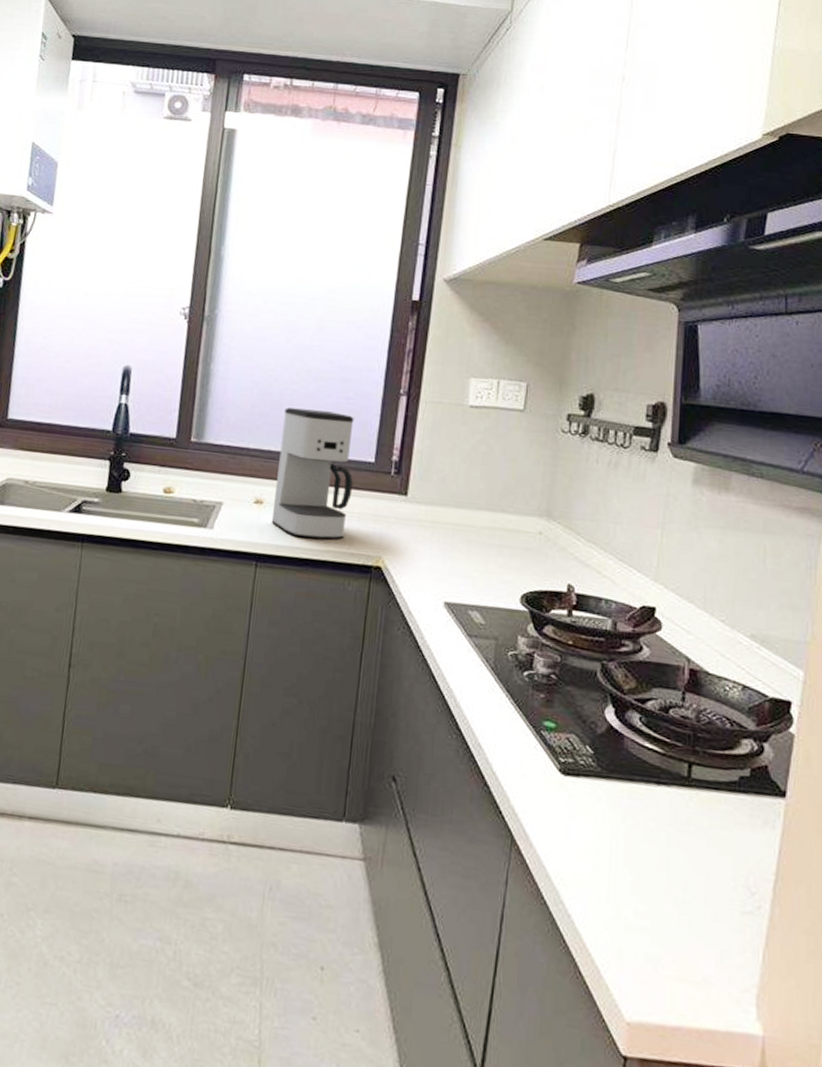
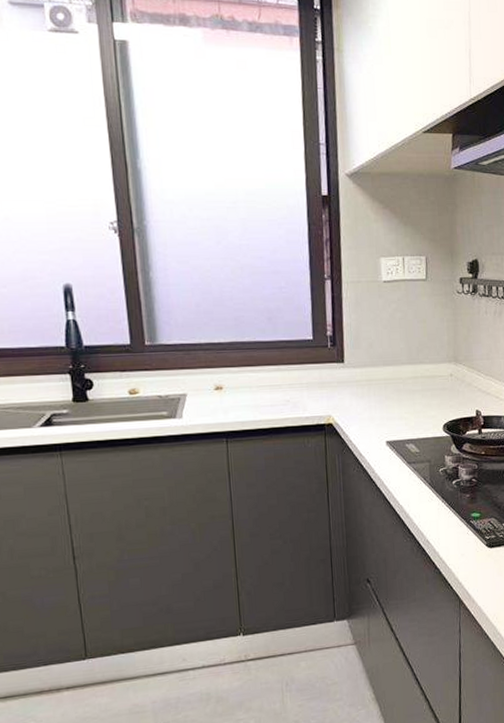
coffee maker: present [271,407,354,540] -> none [227,301,299,412]

